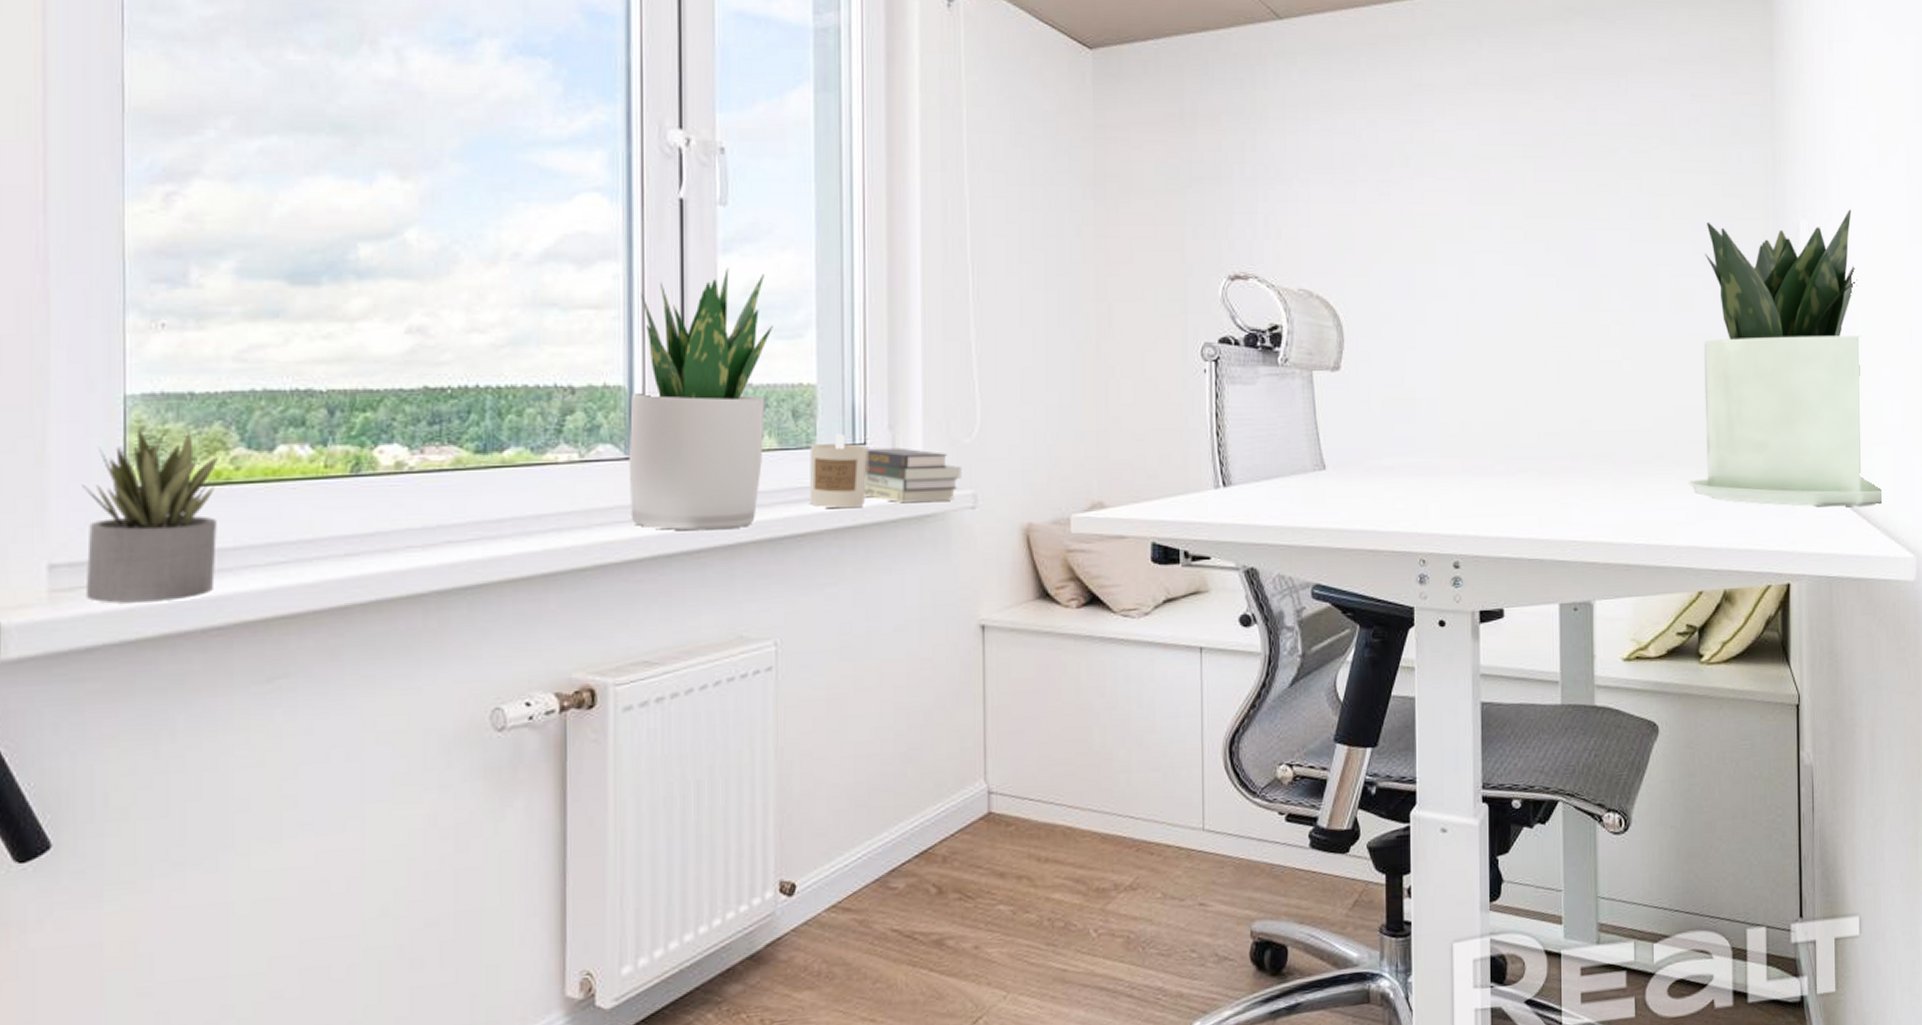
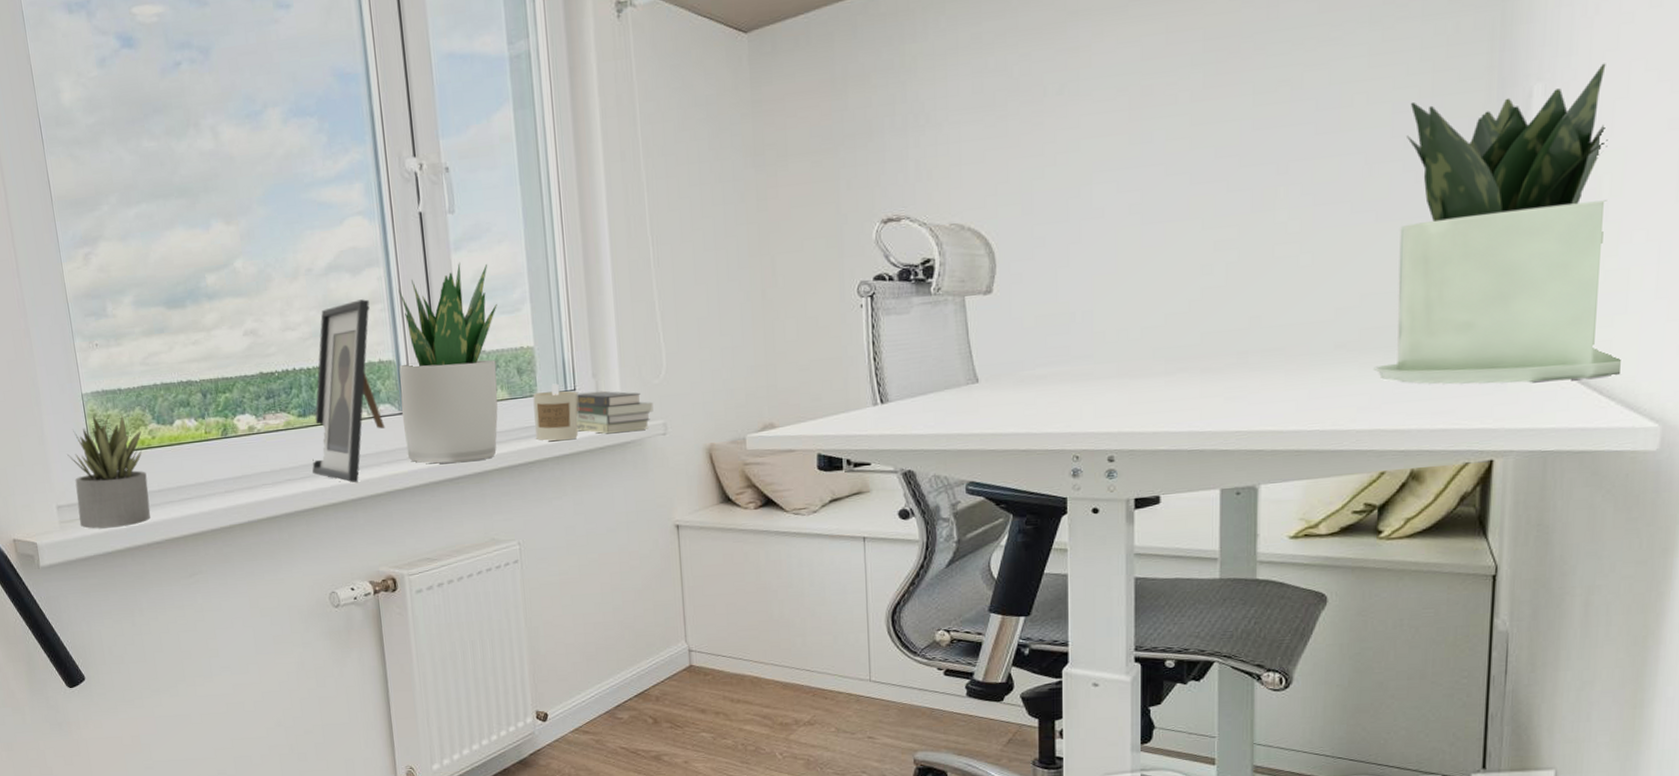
picture frame: none [487,301,603,552] -> present [312,299,386,483]

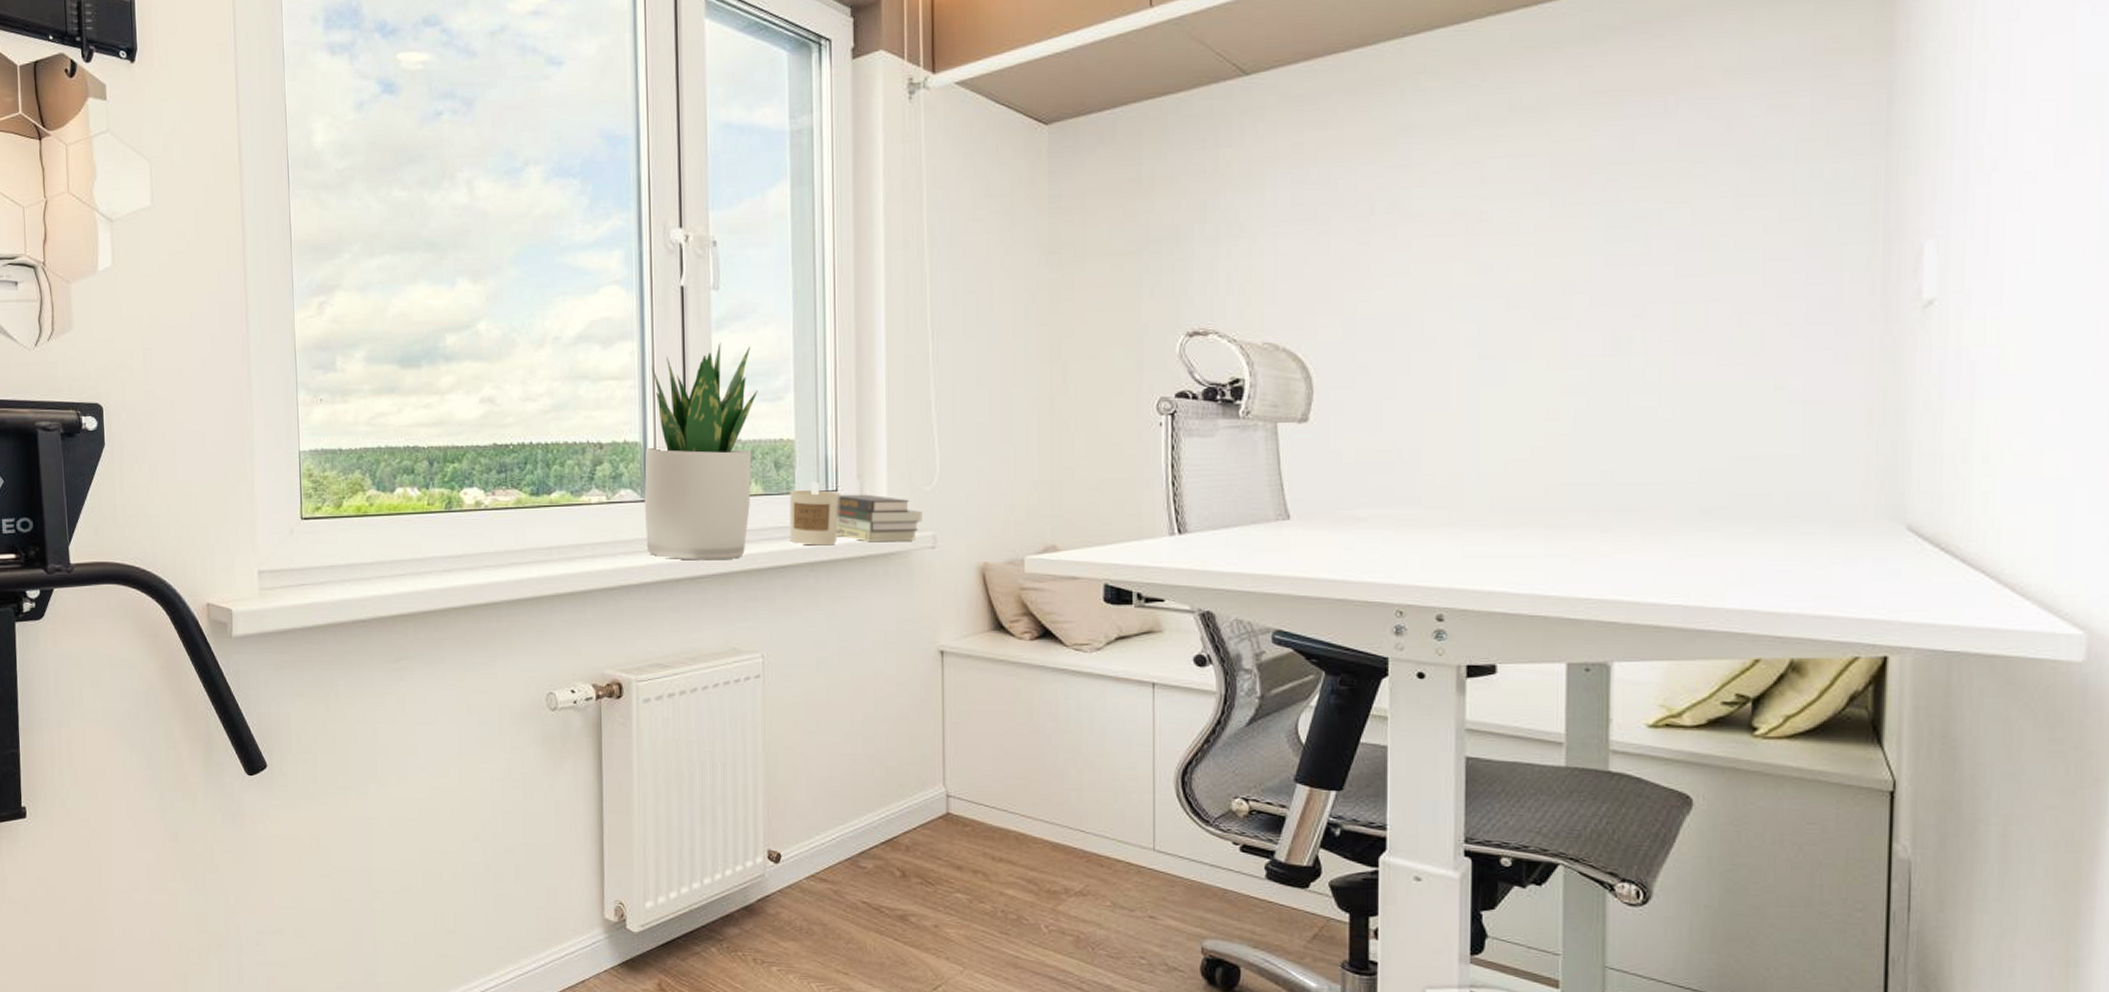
succulent plant: present [67,414,151,529] -> none [276,475,360,600]
picture frame: present [312,299,386,483] -> none [541,374,625,574]
planter: present [1373,63,1621,385] -> none [1745,224,2036,572]

